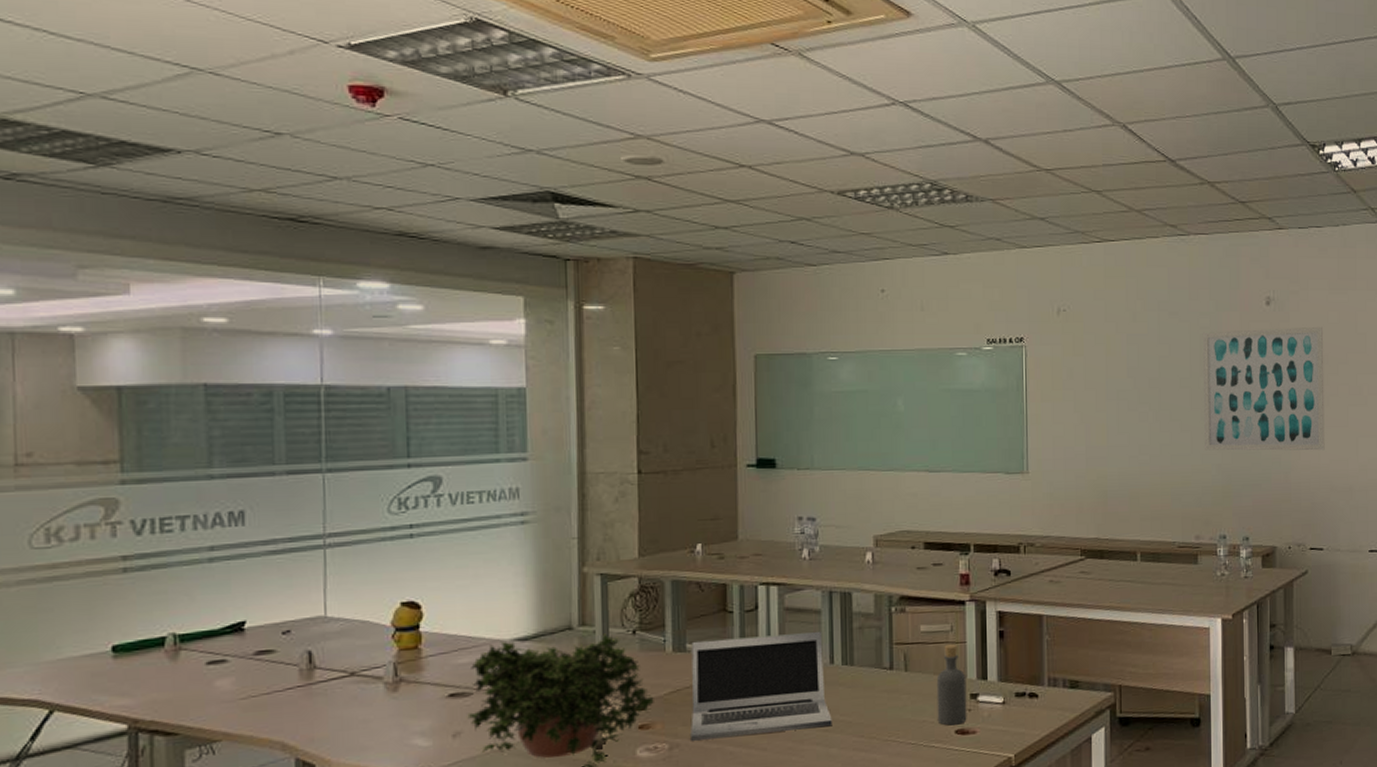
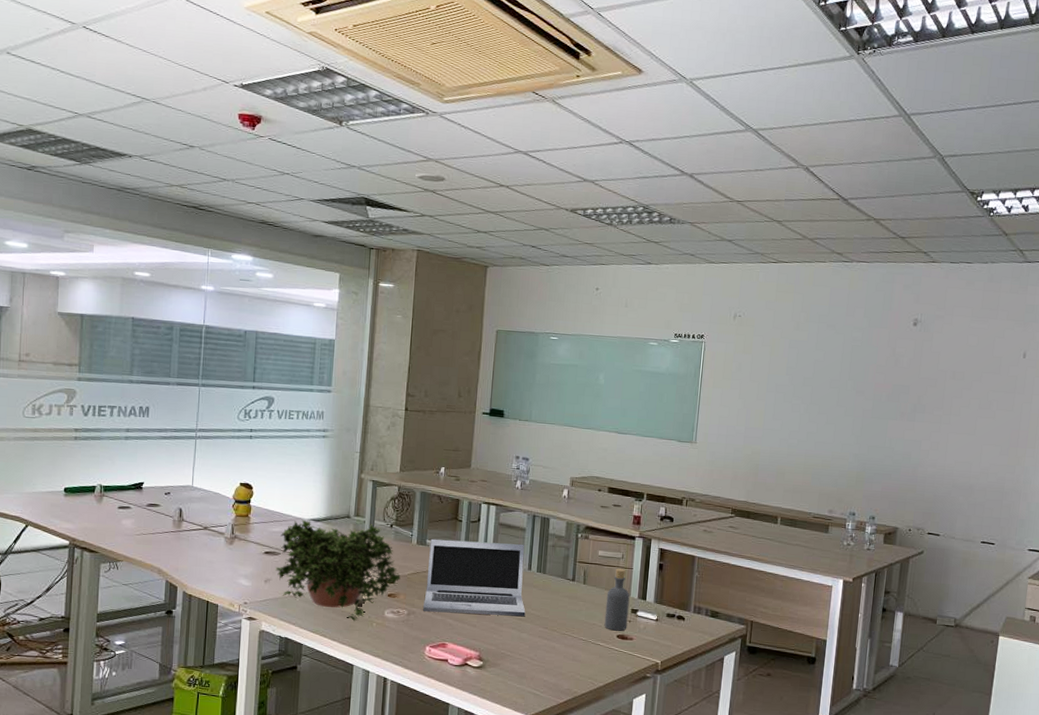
wall art: present [1202,326,1325,451] -> none [845,344,962,453]

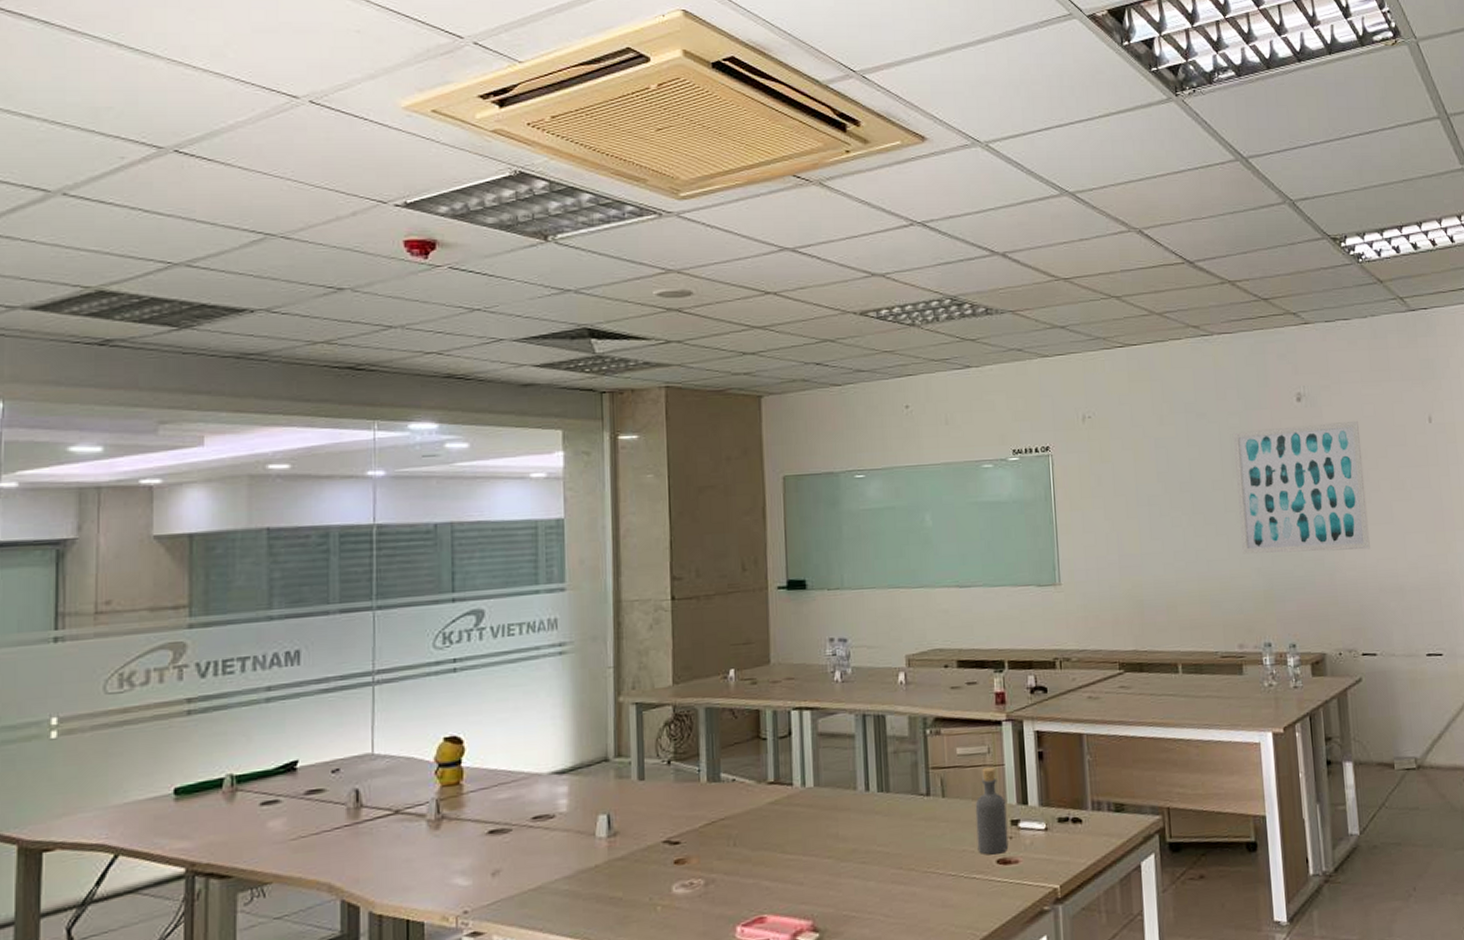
potted plant: present [275,520,401,621] -> none [506,764,689,909]
laptop: present [423,538,526,617] -> none [726,756,870,876]
wall art: none [845,344,962,453] -> present [1232,420,1370,554]

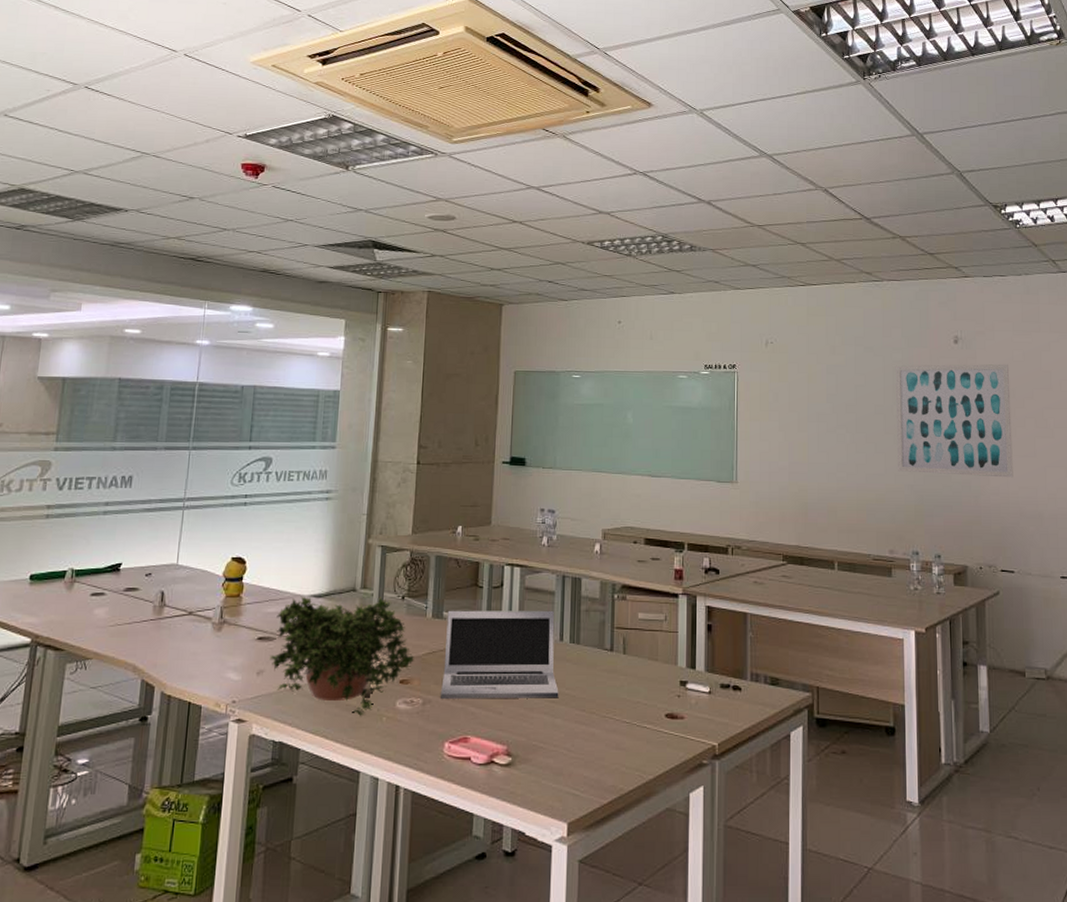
potted plant: none [506,764,689,909] -> present [269,597,414,716]
laptop: none [726,756,870,876] -> present [441,610,559,699]
bottle: present [975,767,1009,855] -> none [650,633,677,709]

